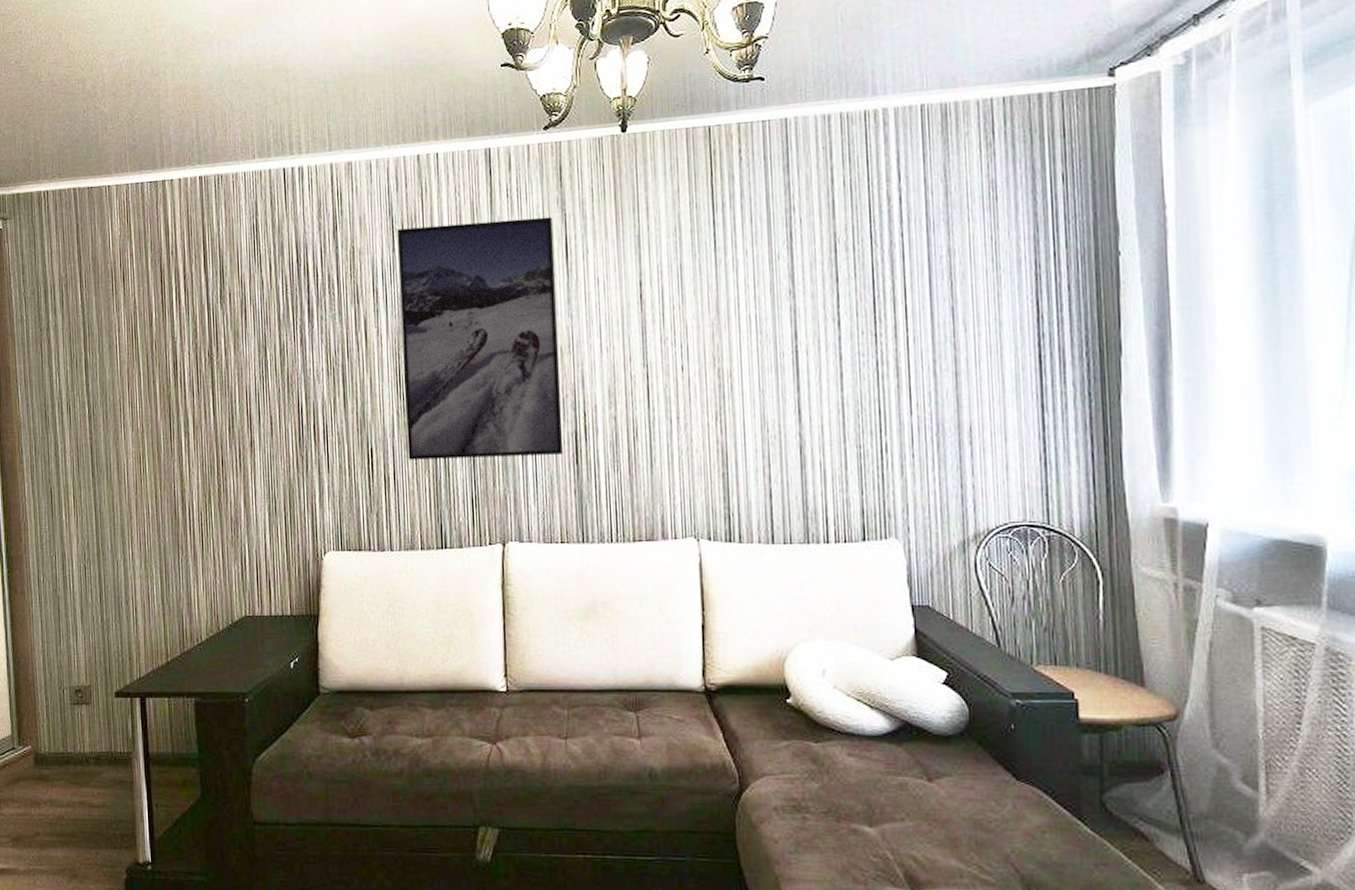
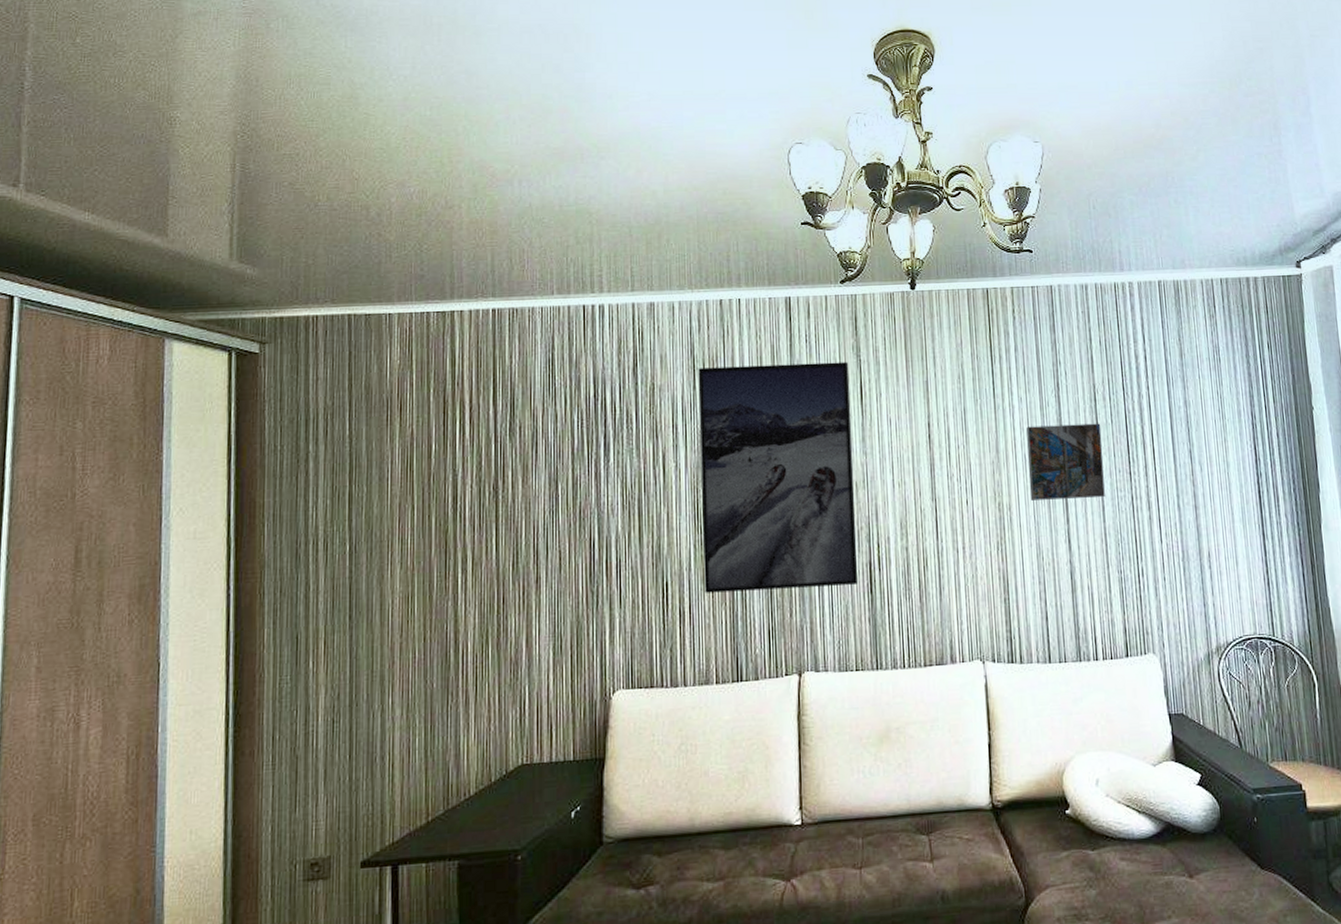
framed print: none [752,277,844,366] -> present [1026,423,1105,501]

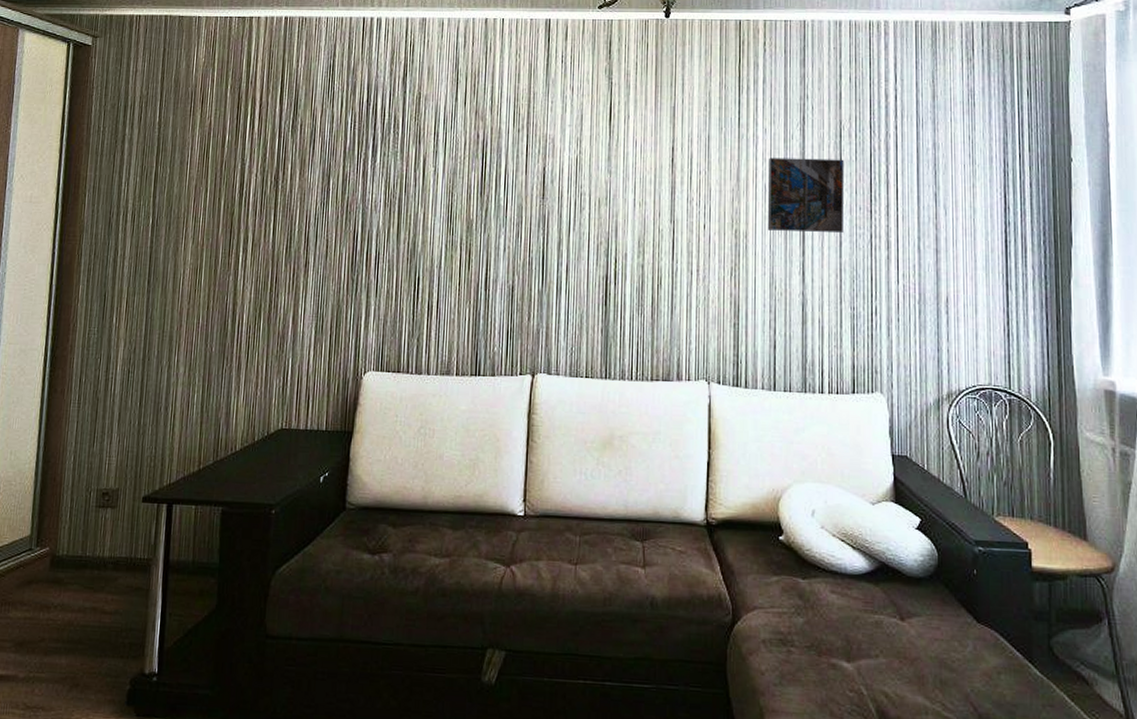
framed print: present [698,362,857,593] -> none [452,81,601,296]

